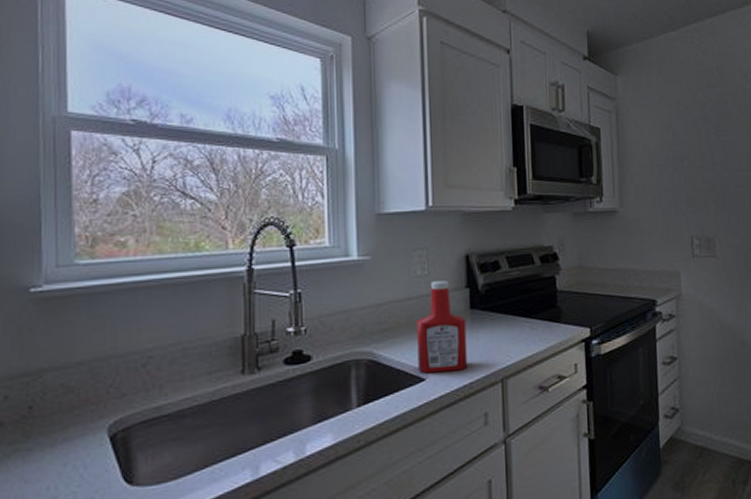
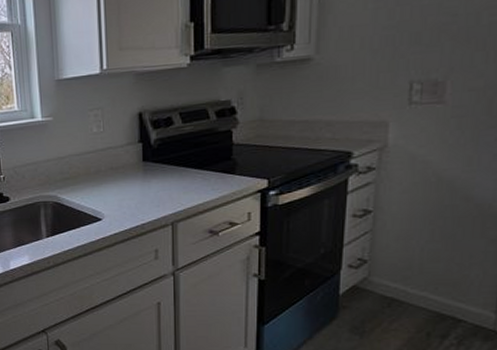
ketchup bottle: present [417,281,468,374] -> none [94,137,140,215]

